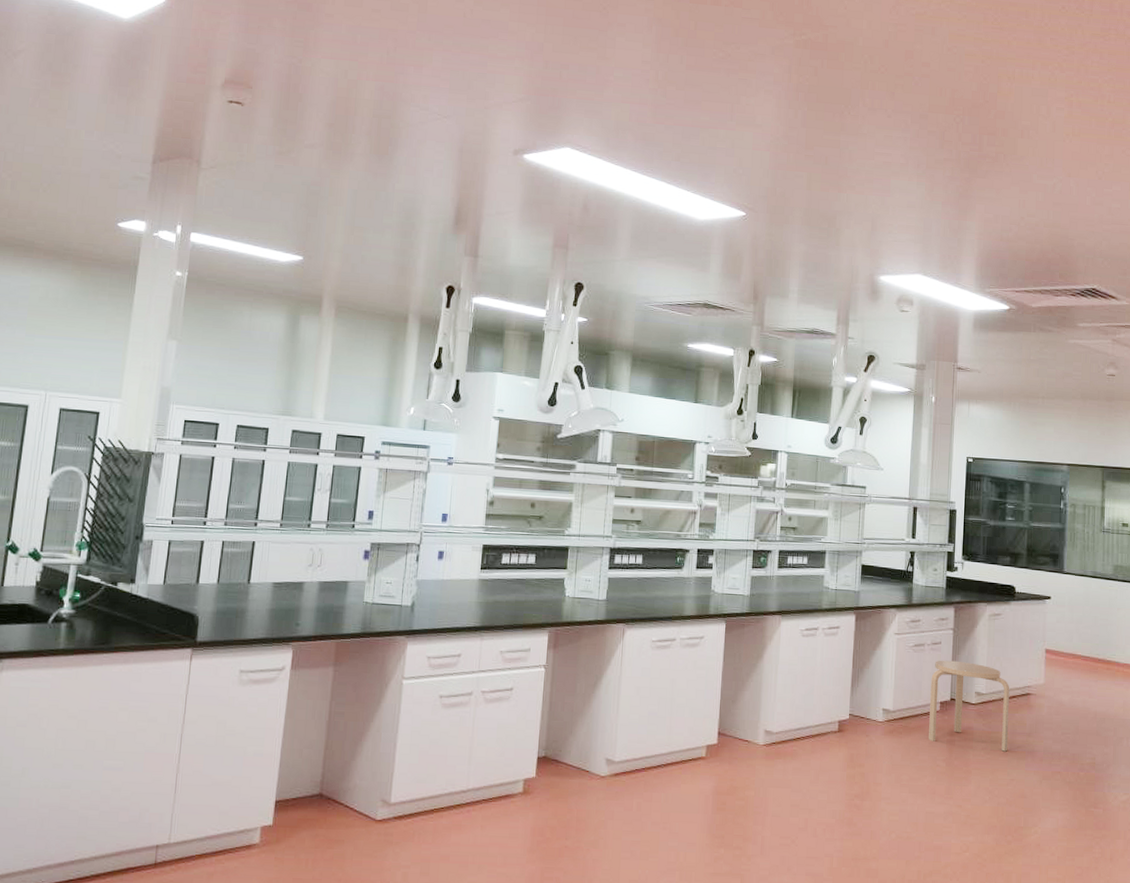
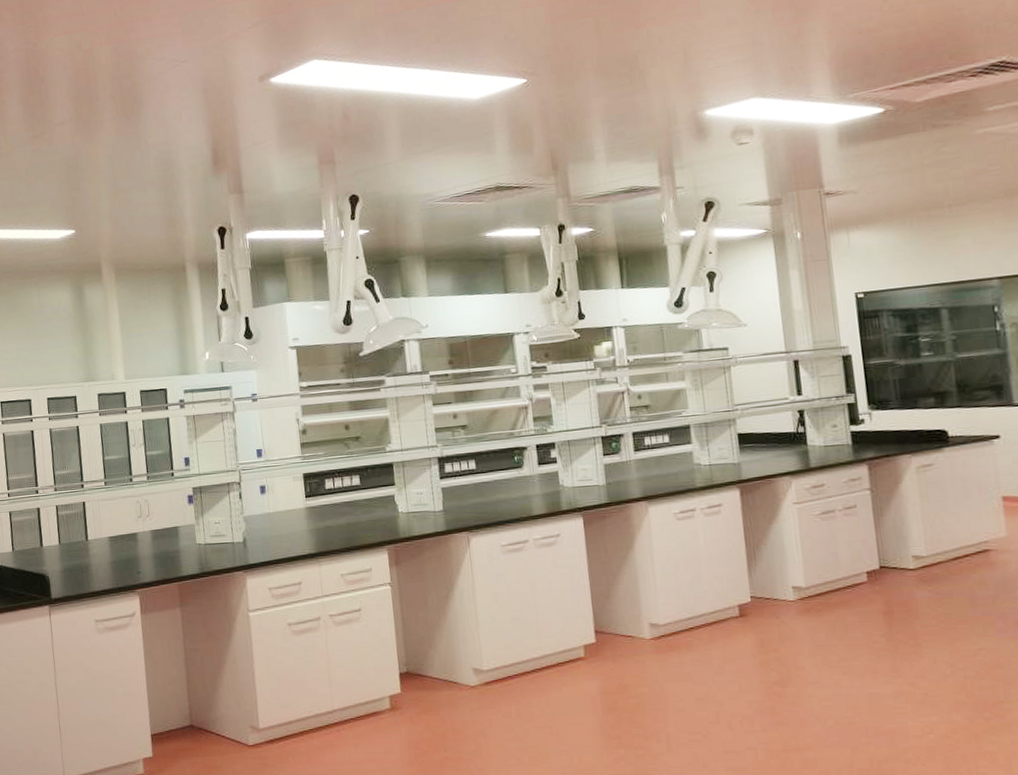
stool: present [929,660,1010,752] -> none [849,523,969,619]

